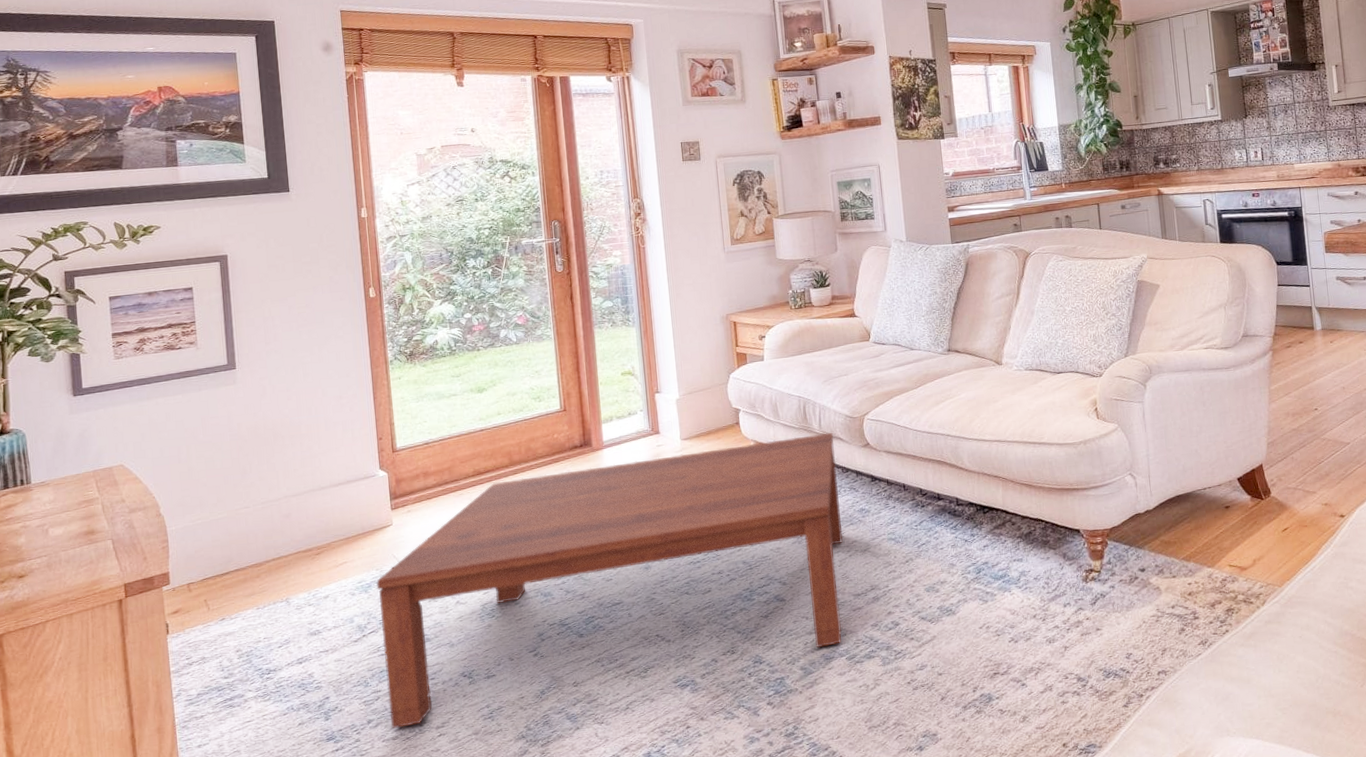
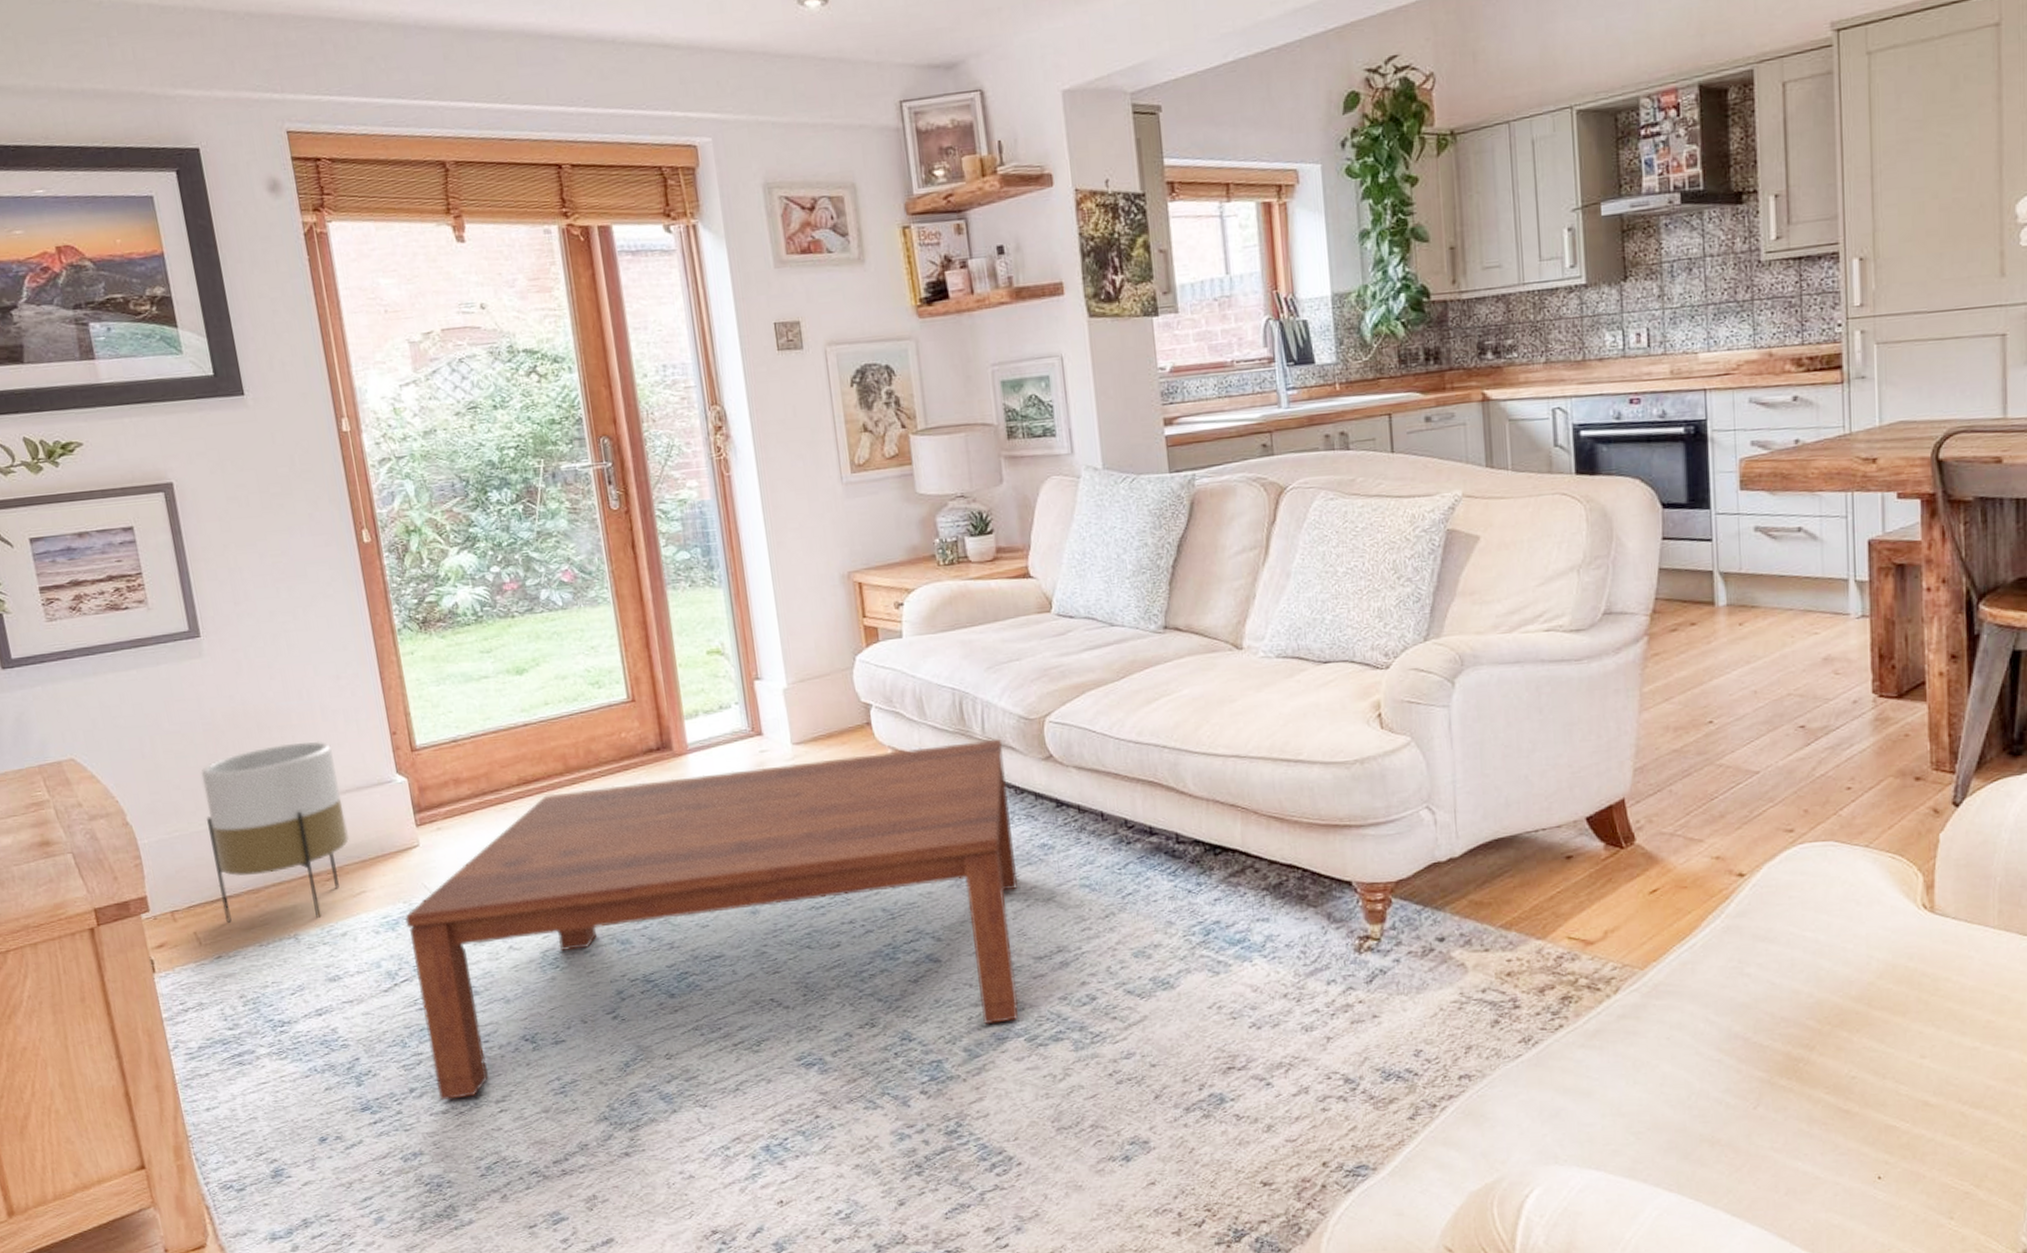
planter: none [224,446,338,591] -> present [201,741,350,923]

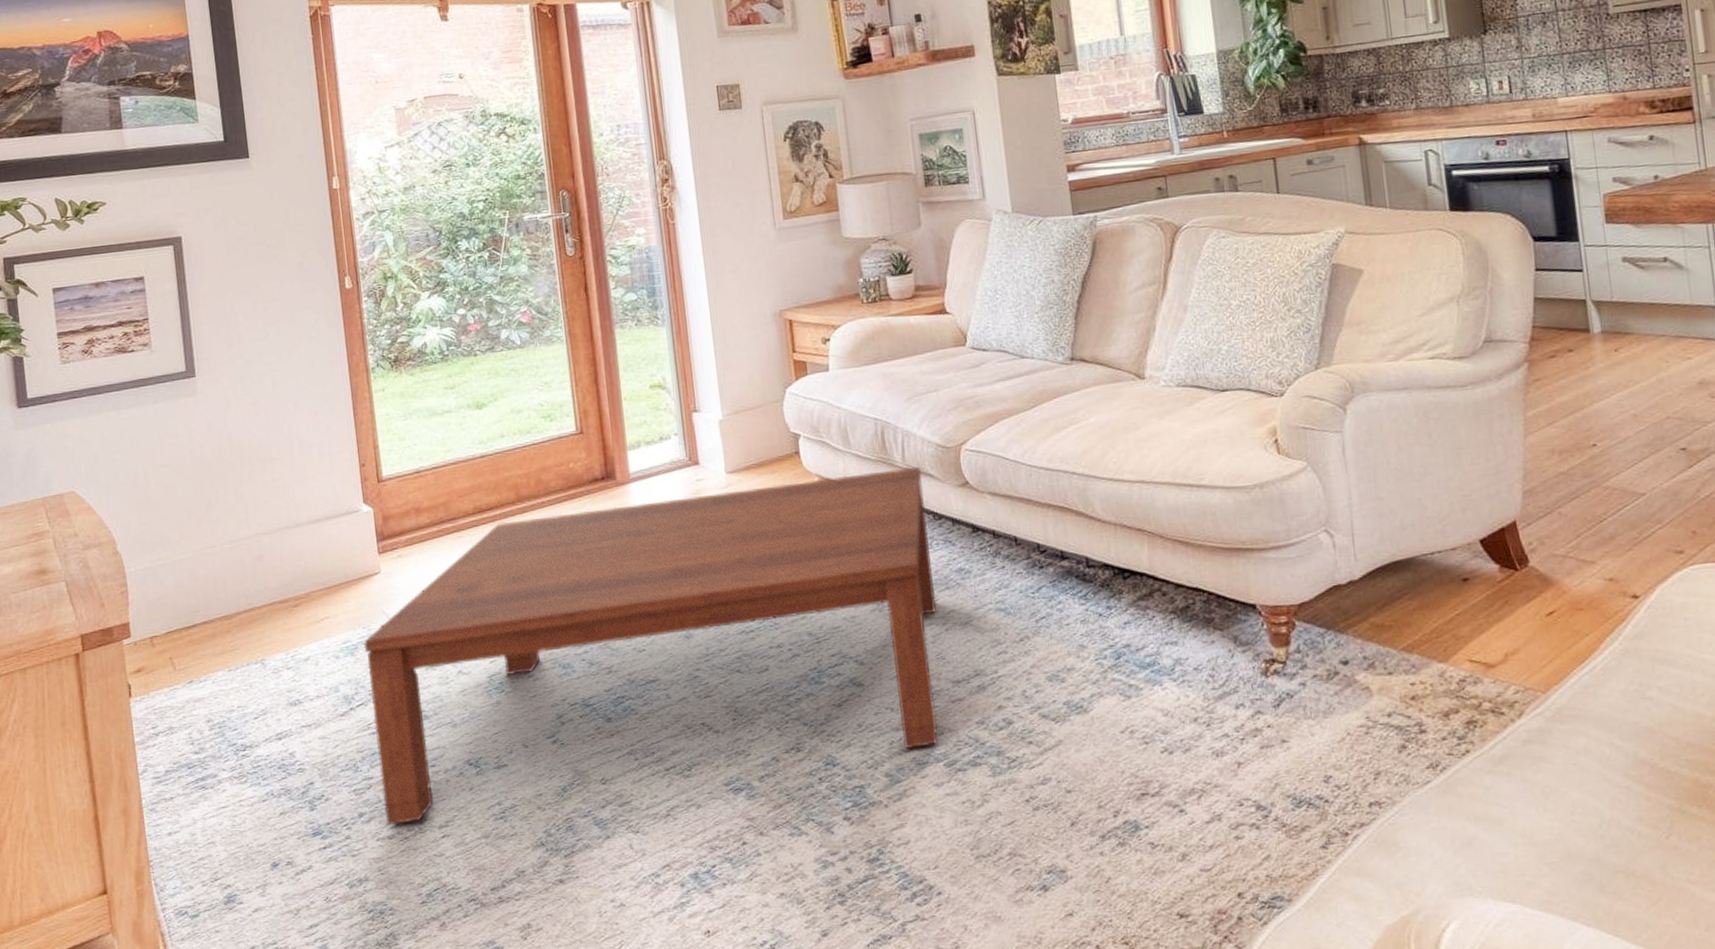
planter: present [201,741,350,923] -> none [187,473,317,648]

